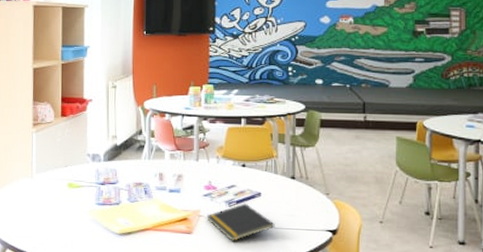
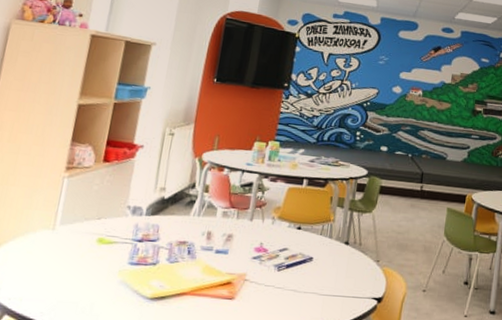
notepad: present [206,203,275,241] -> none [252,268,323,308]

